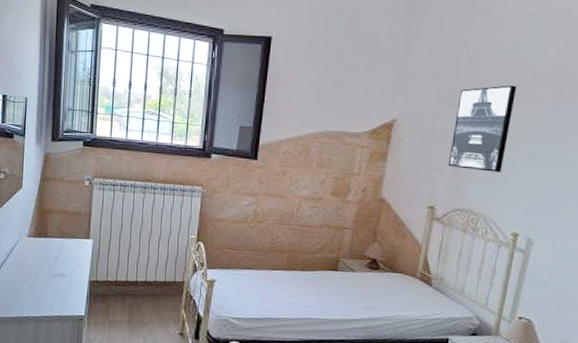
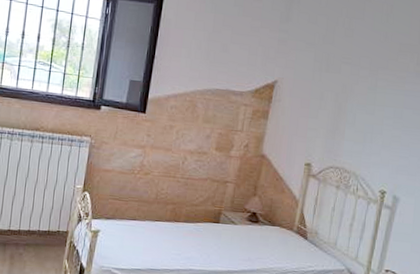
wall art: present [447,85,517,173] -> none [323,54,386,134]

